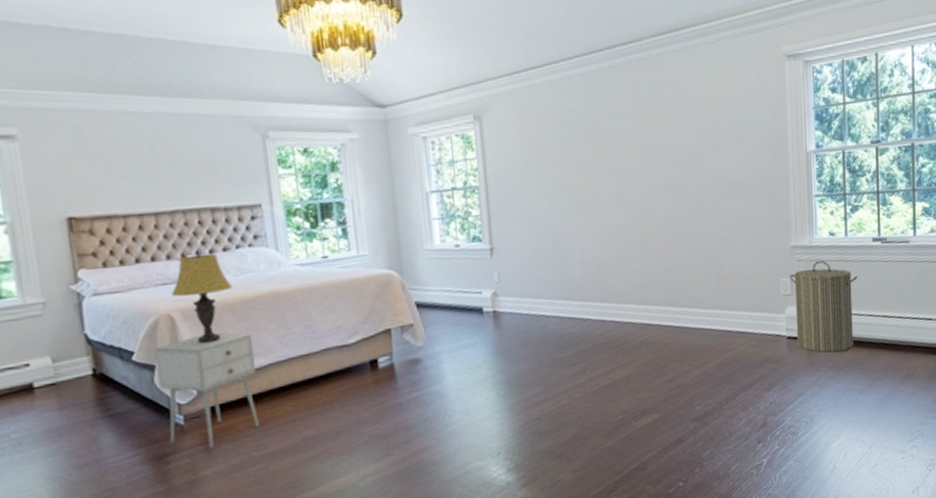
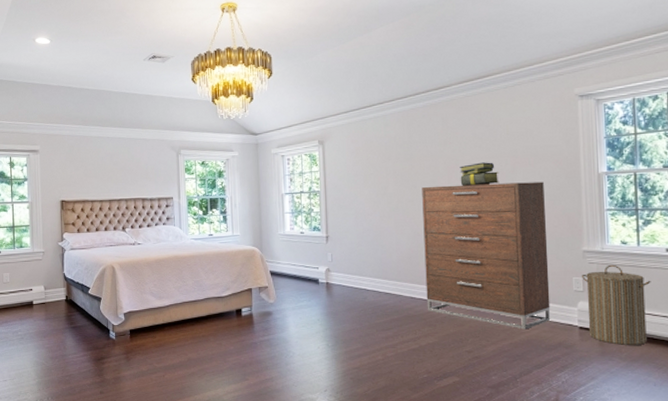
nightstand: present [153,332,260,448] -> none [101,280,162,357]
table lamp: present [172,253,233,344] -> none [115,228,152,287]
dresser: none [610,164,758,347] -> present [422,182,551,330]
stack of books: none [654,141,701,173] -> present [460,162,500,186]

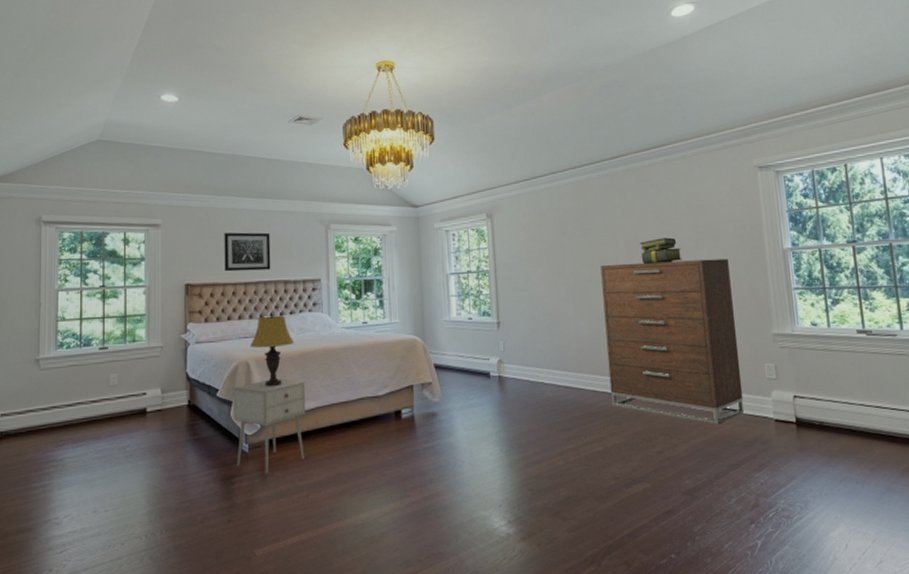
wall art: none [91,157,131,191] -> present [224,232,271,272]
nightstand: none [101,280,162,357] -> present [233,378,306,474]
table lamp: none [115,228,152,287] -> present [250,315,295,387]
laundry hamper: present [582,264,651,345] -> none [774,348,846,439]

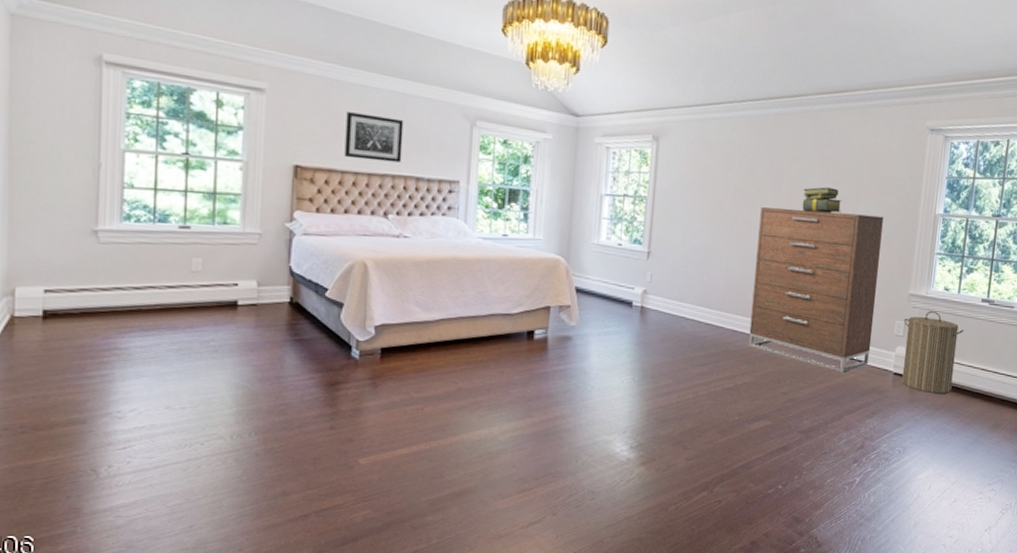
nightstand: present [233,378,306,474] -> none [343,283,431,383]
table lamp: present [250,315,295,387] -> none [370,214,423,293]
laundry hamper: none [774,348,846,439] -> present [902,310,964,394]

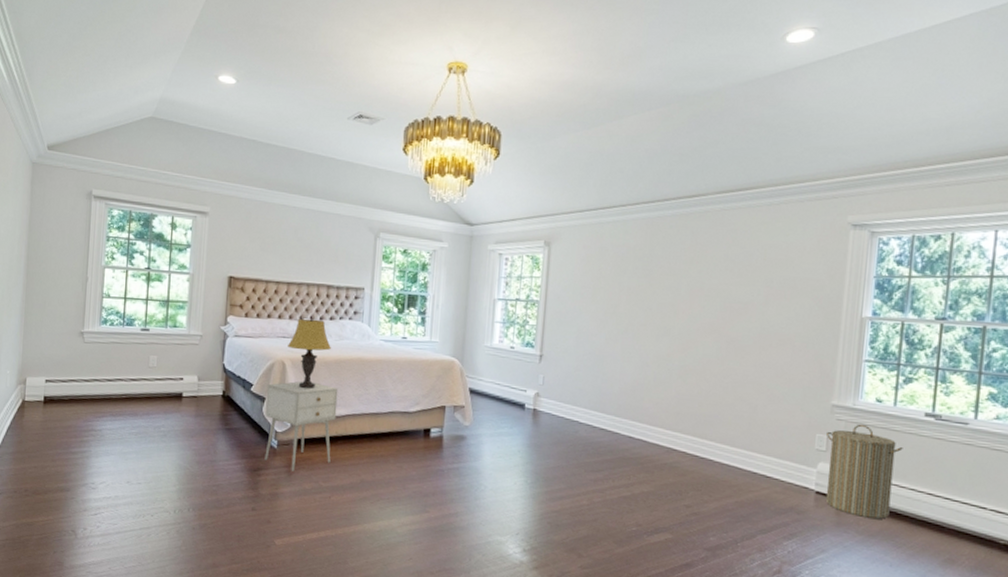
nightstand: none [343,283,431,383] -> present [264,381,338,471]
wall art: present [344,112,404,163] -> none [269,229,318,272]
table lamp: none [370,214,423,293] -> present [288,318,332,389]
dresser: present [748,206,884,373] -> none [646,310,798,488]
stack of books: present [802,187,842,213] -> none [703,289,749,317]

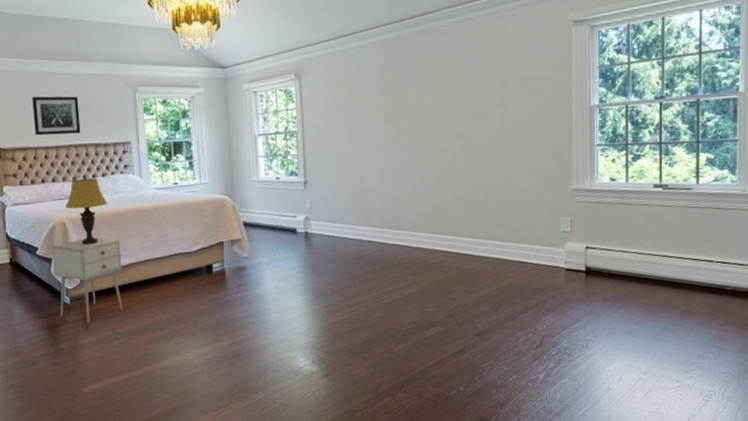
wall art: none [269,229,318,272] -> present [32,96,81,136]
laundry hamper: present [826,424,903,519] -> none [570,202,638,285]

